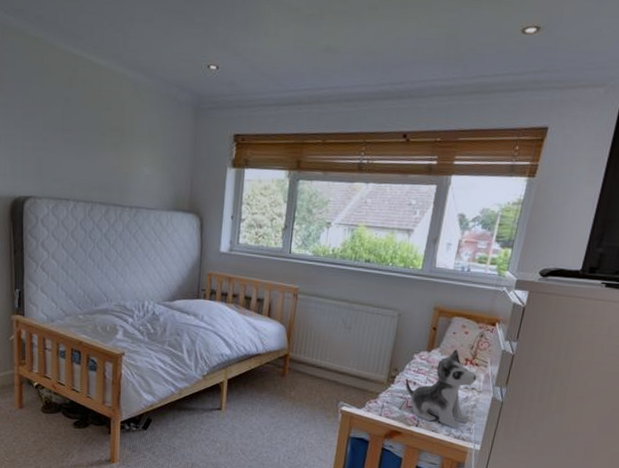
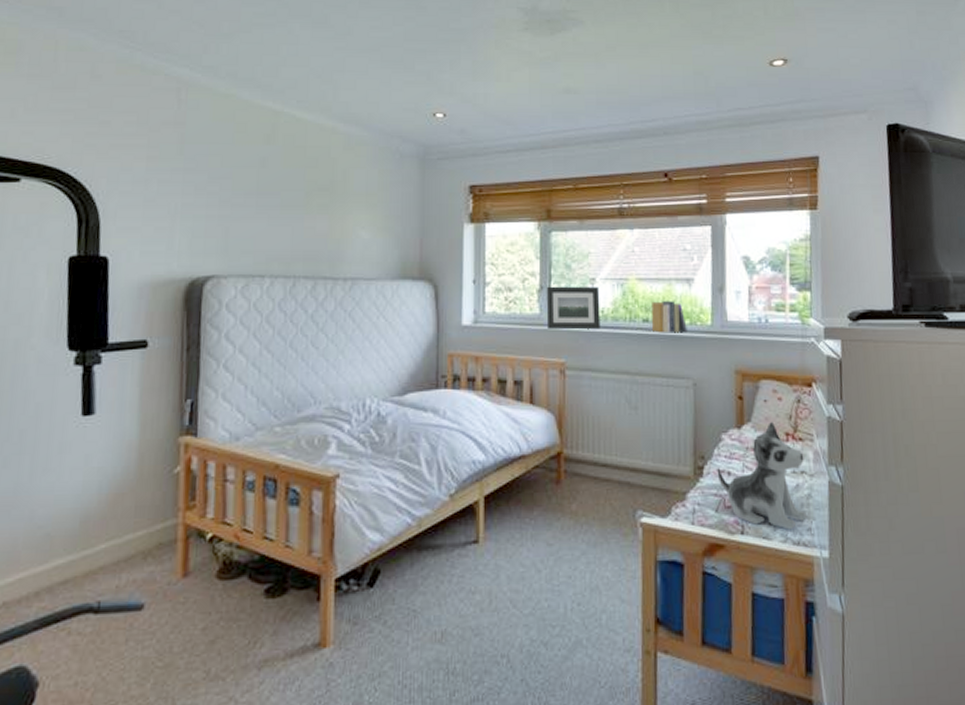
picture frame: none [286,226,333,265] -> present [546,286,601,330]
books: none [371,246,401,274] -> present [651,301,687,333]

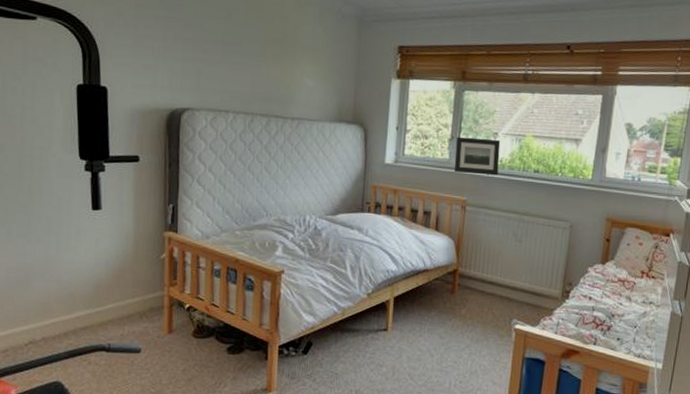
books: present [651,301,687,333] -> none [540,156,571,184]
plush toy: present [717,422,807,530] -> none [580,262,654,345]

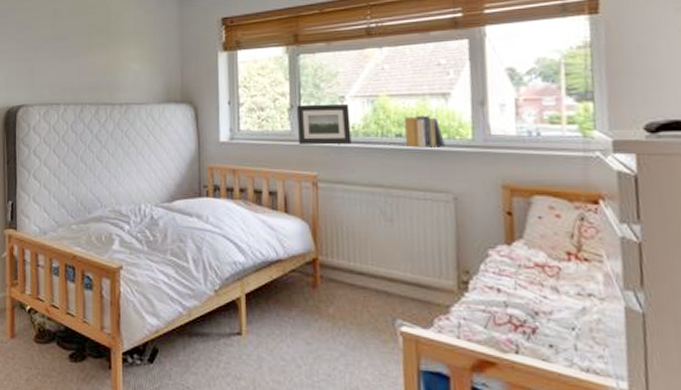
books: none [540,156,571,184] -> present [404,116,445,148]

